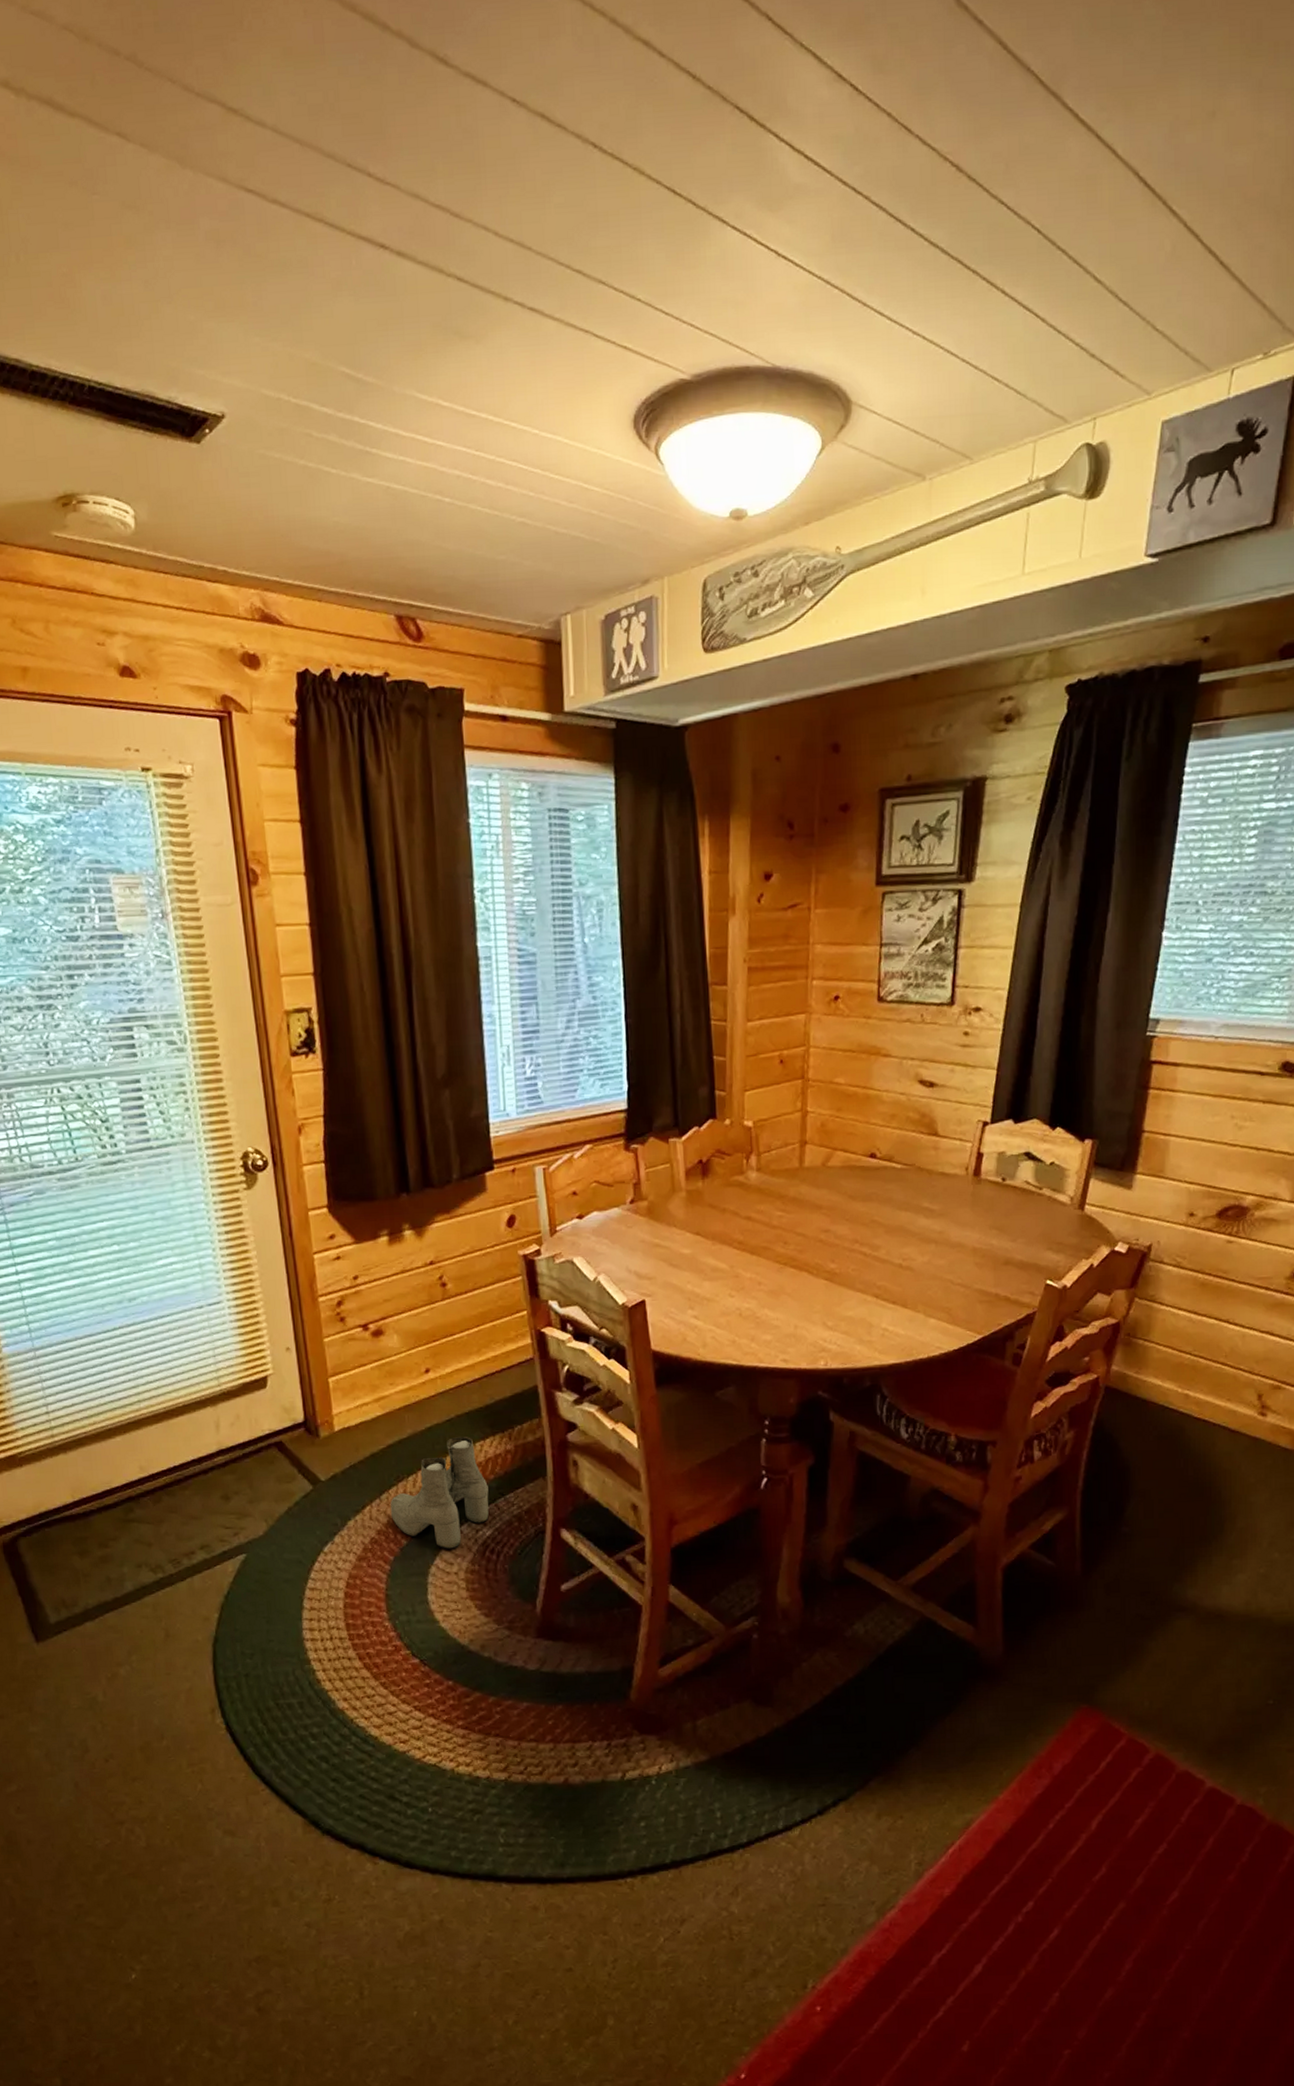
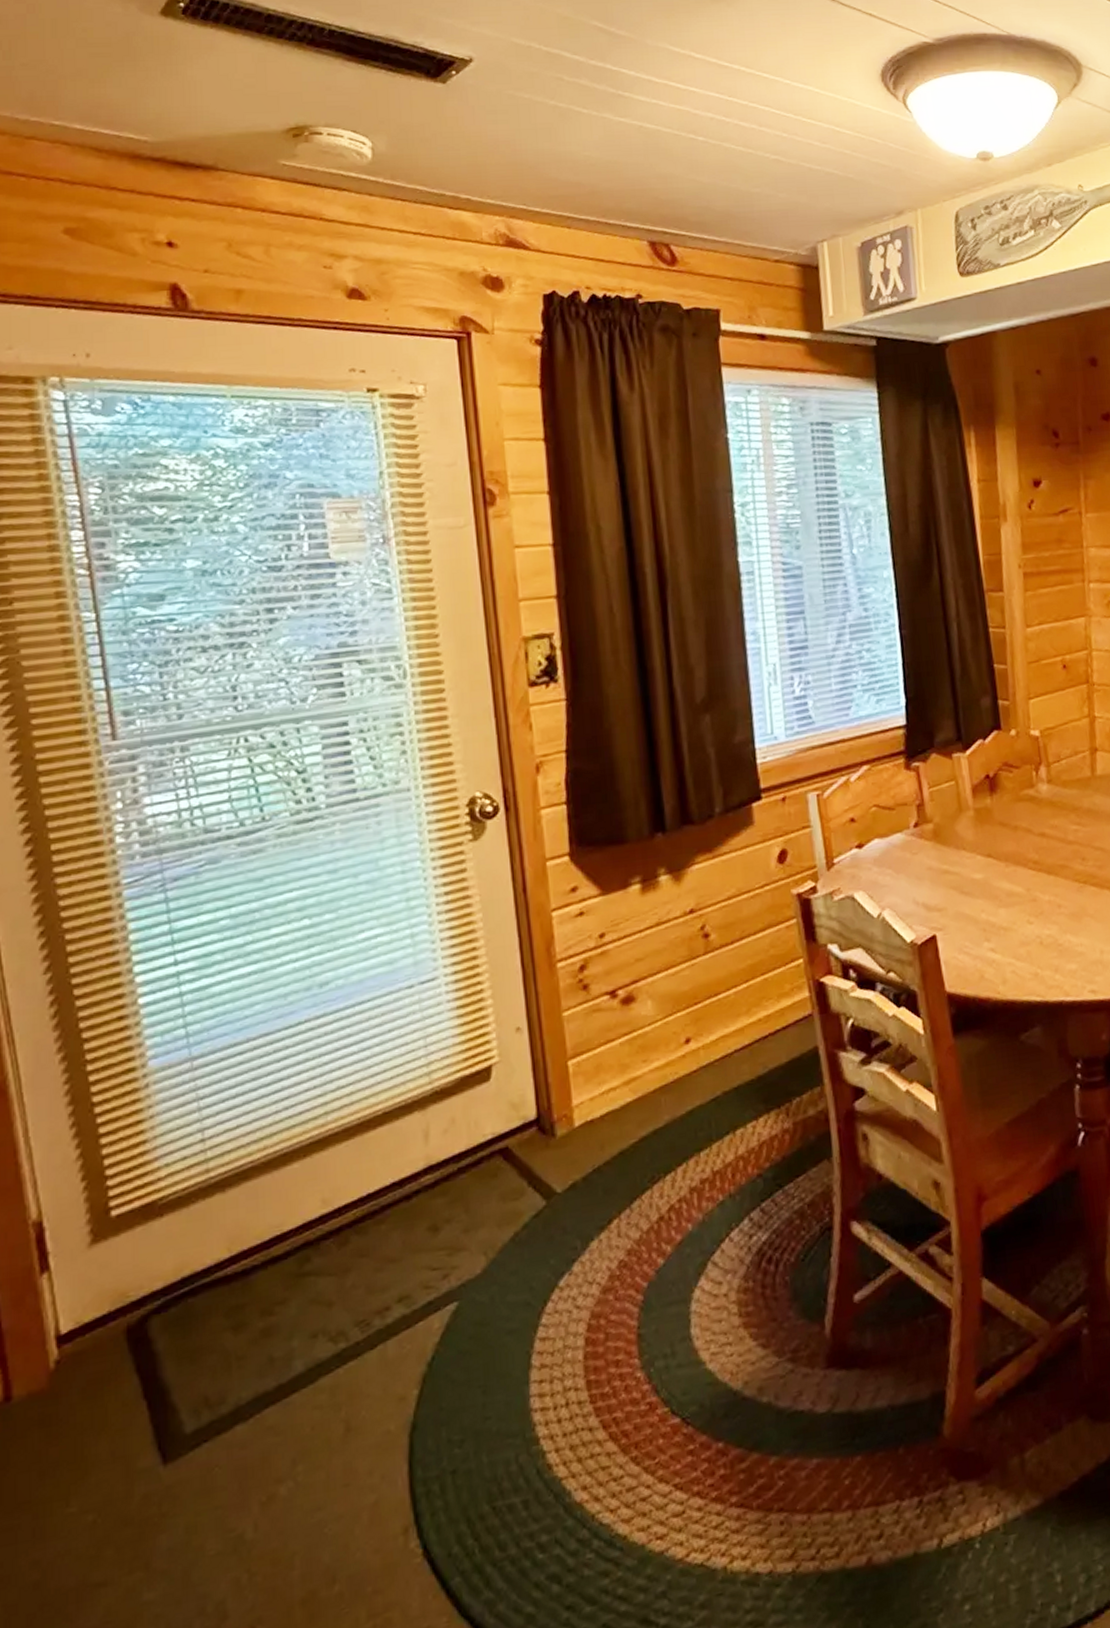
boots: present [390,1436,489,1549] -> none [643,1117,765,1265]

